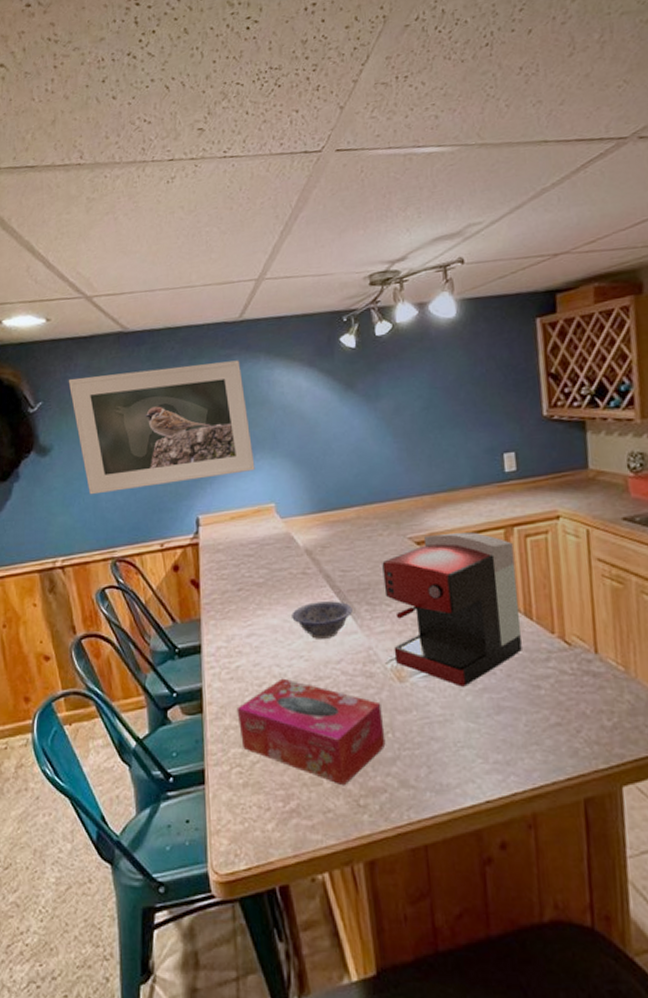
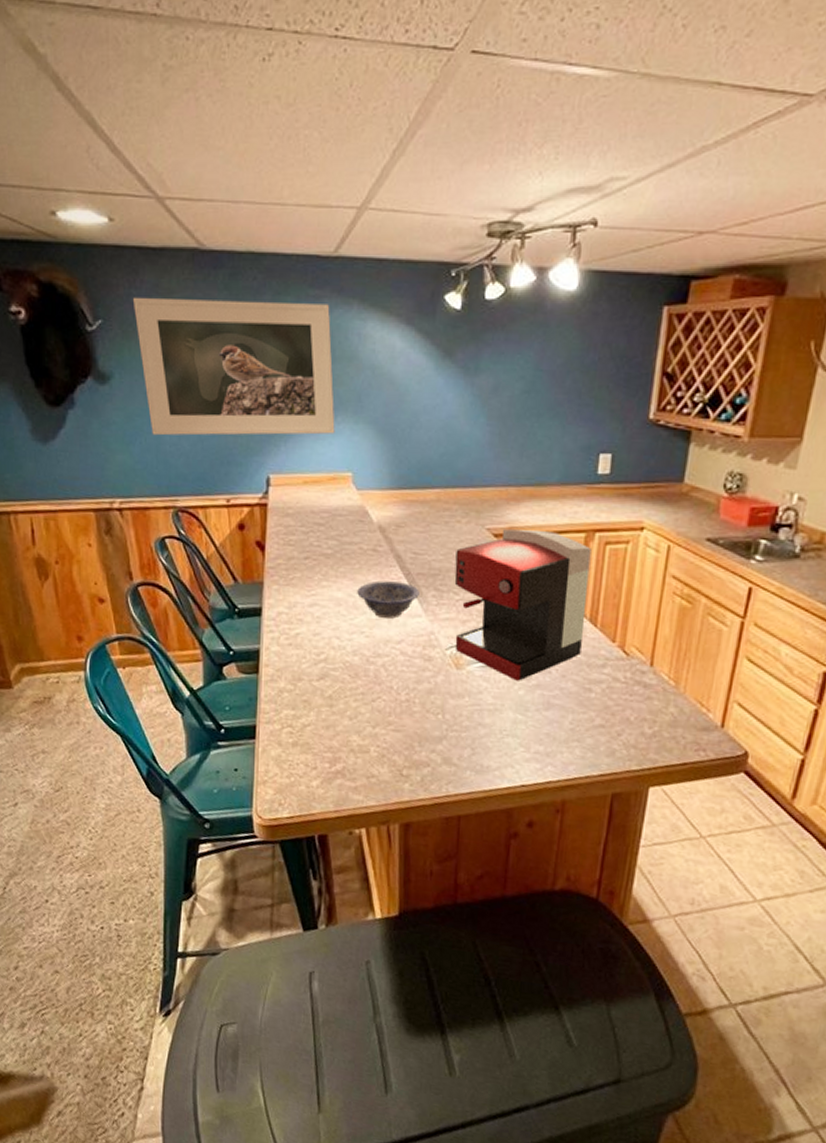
tissue box: present [236,678,386,786] -> none [292,650,436,757]

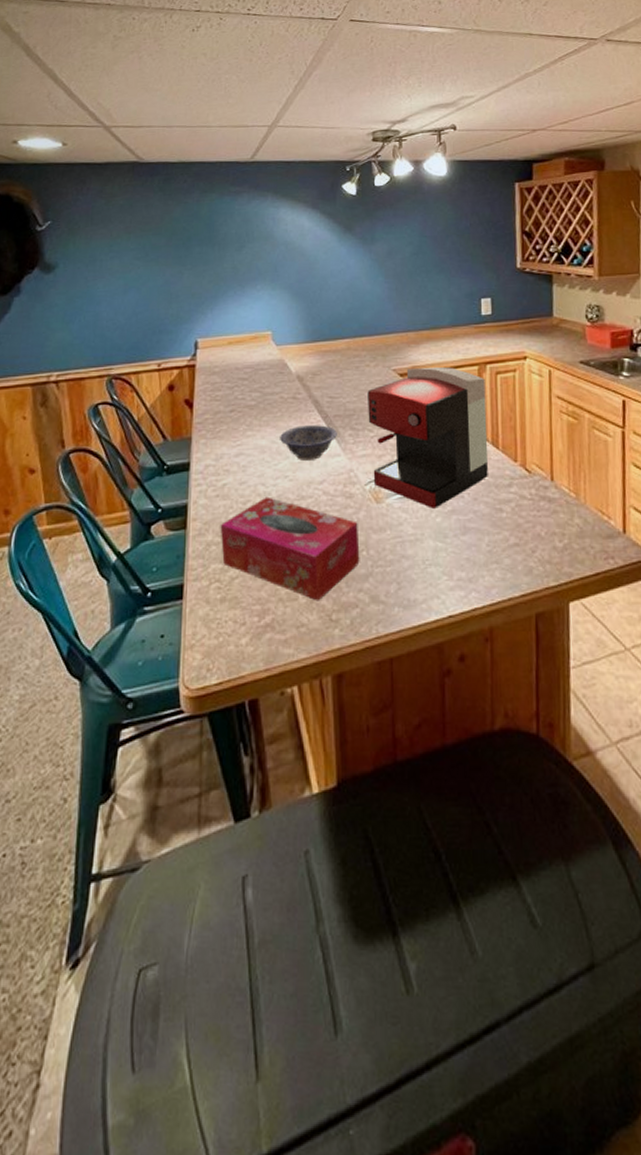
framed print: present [132,297,335,436] -> none [79,197,255,313]
tissue box: none [292,650,436,757] -> present [220,496,360,601]

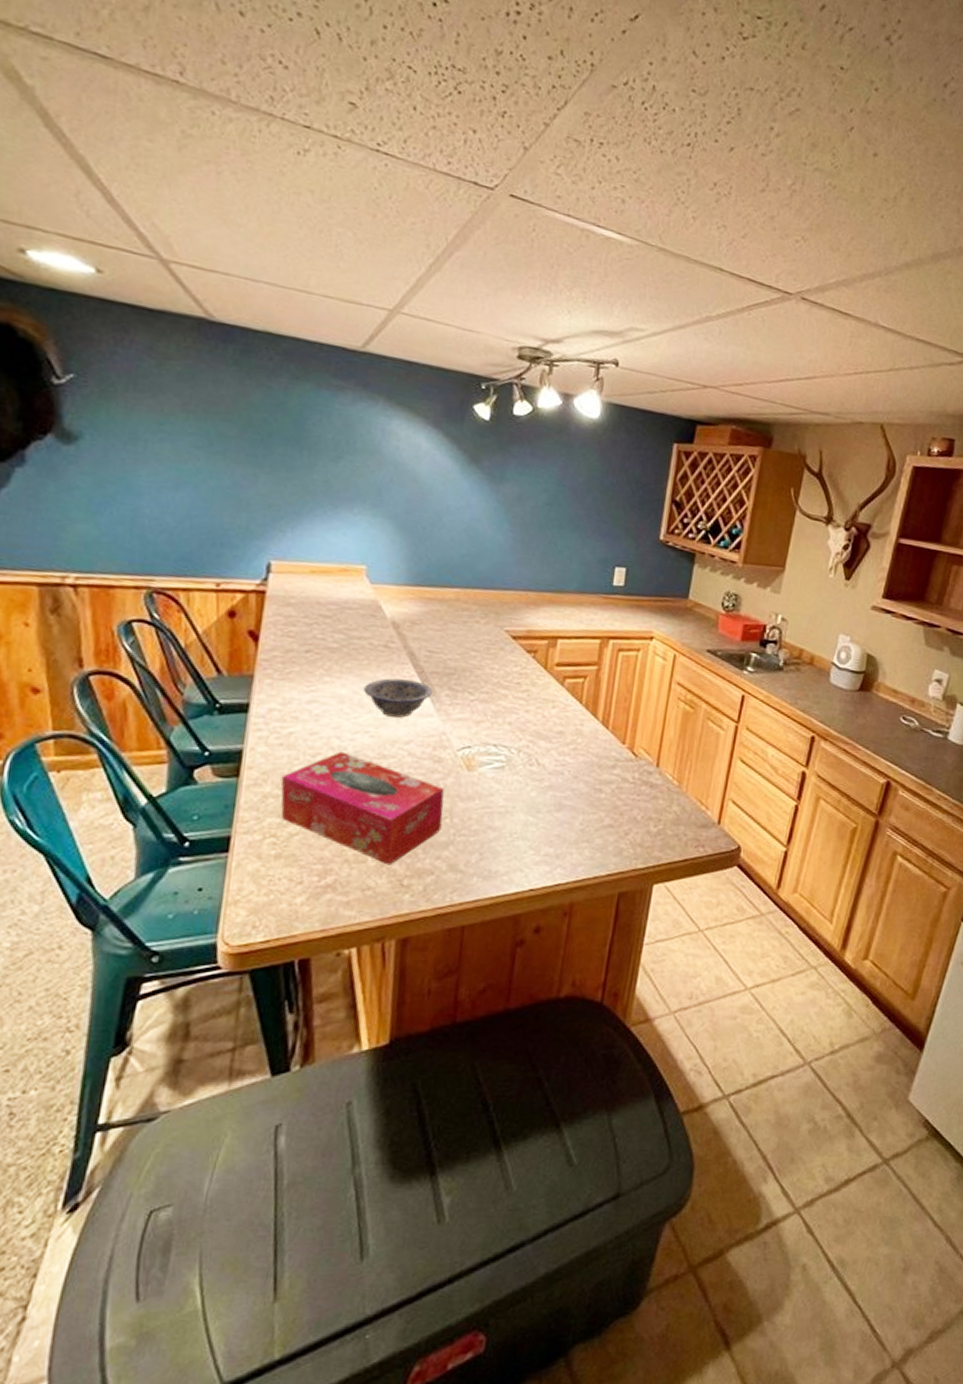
coffee maker: present [367,366,488,509] -> none [467,632,606,783]

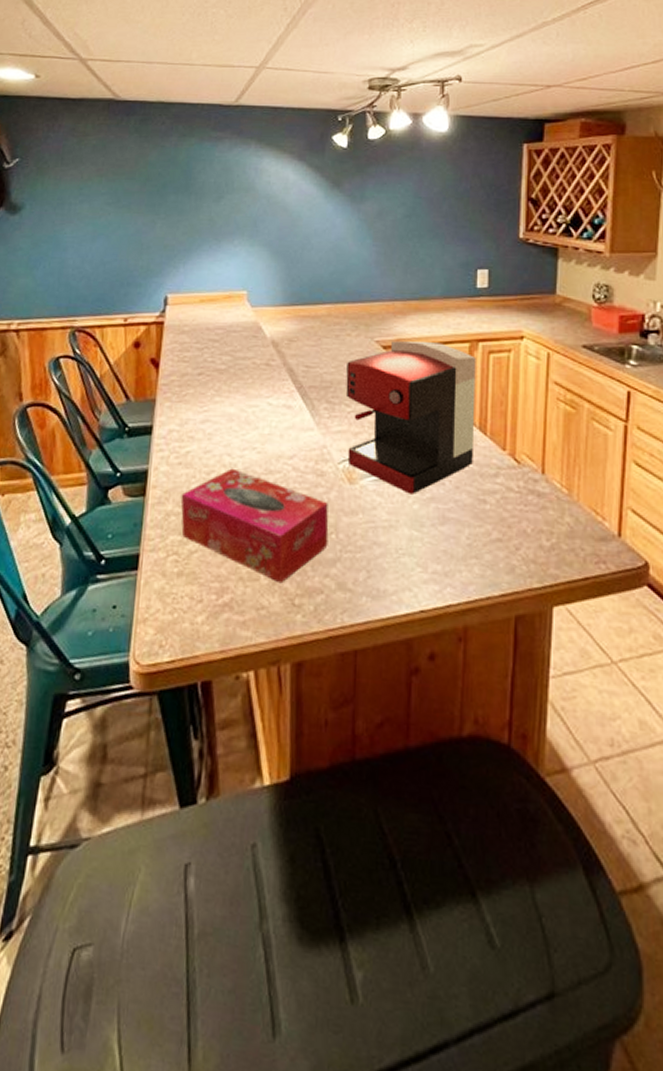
bowl: present [363,678,433,718] -> none [249,395,312,433]
coffee maker: none [467,632,606,783] -> present [345,340,476,494]

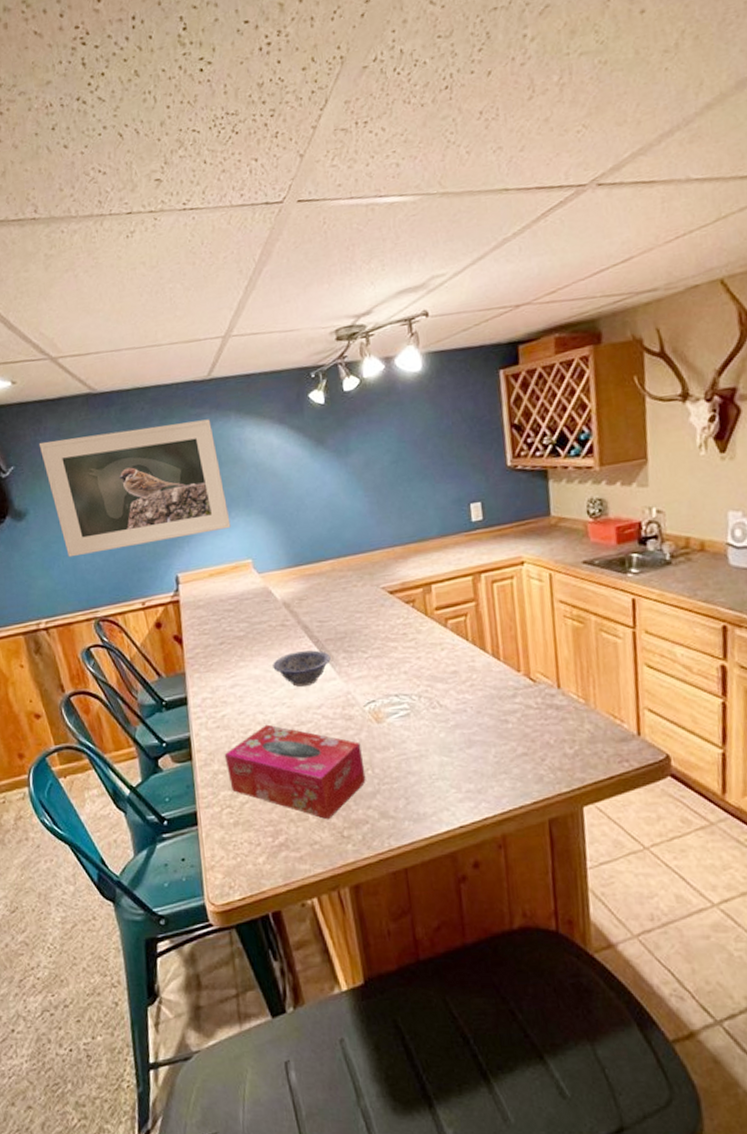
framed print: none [49,139,232,260] -> present [38,419,231,558]
bowl: none [249,395,312,433] -> present [273,650,331,687]
coffee maker: present [345,340,476,494] -> none [357,580,491,725]

